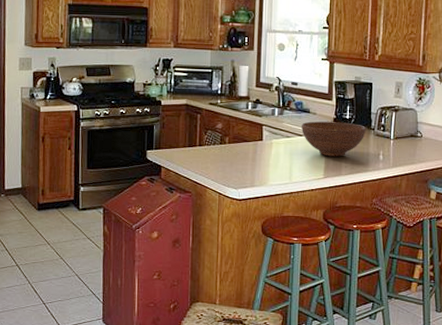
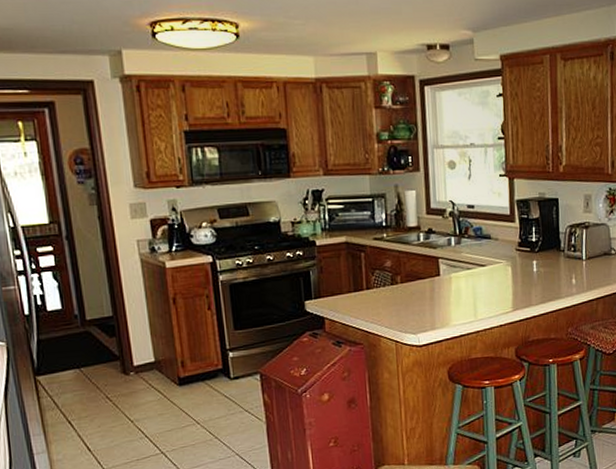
fruit bowl: present [302,121,367,157] -> none [483,246,556,287]

